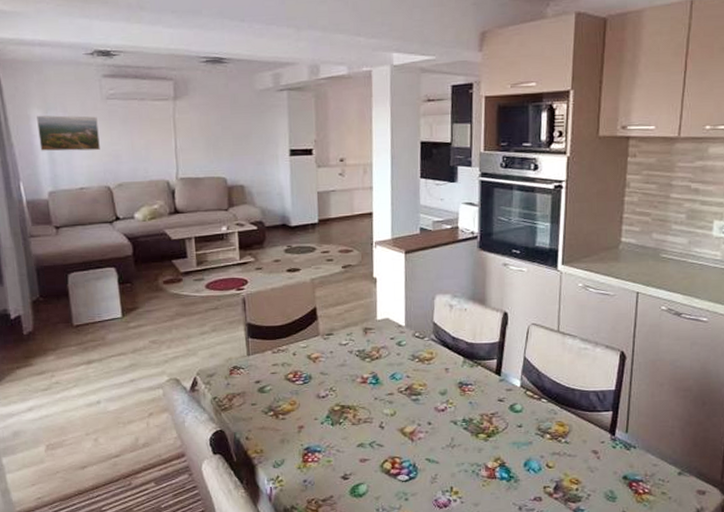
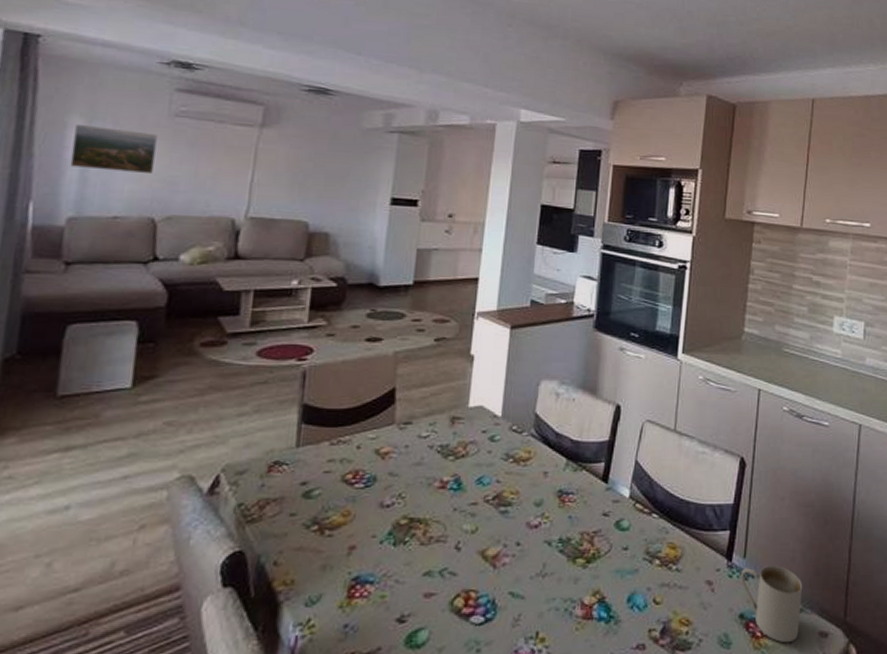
mug: none [624,439,682,499] -> present [741,565,803,643]

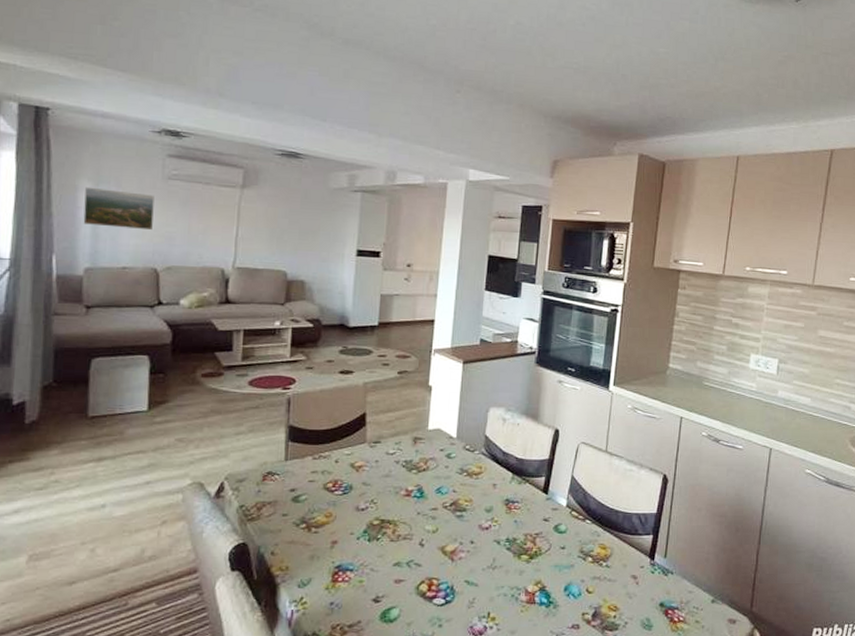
mug: present [741,565,803,643] -> none [662,565,715,627]

